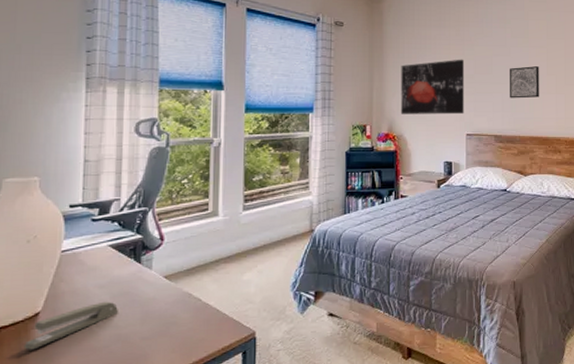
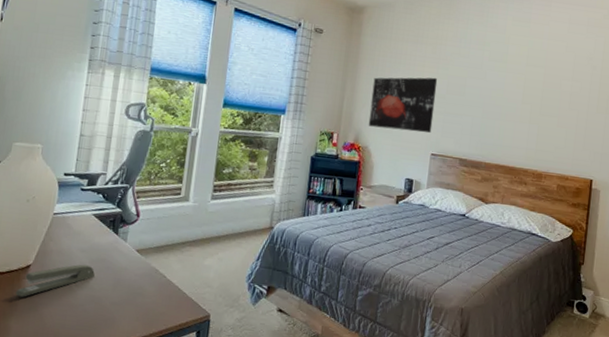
wall art: present [510,66,539,99] -> none [480,91,514,125]

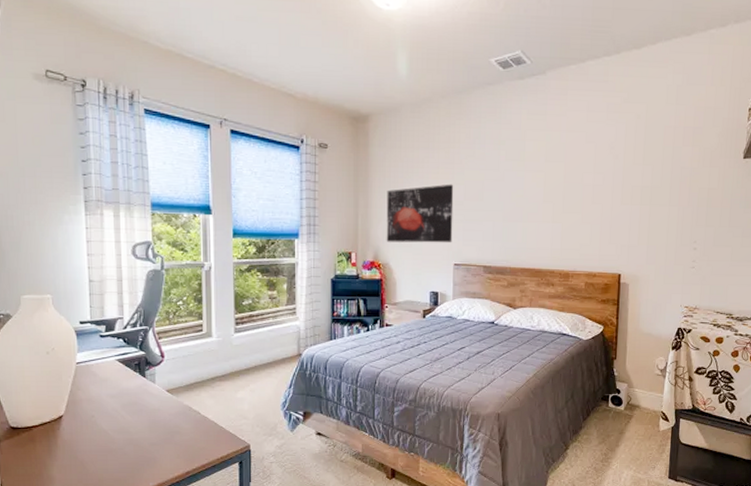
stapler: present [15,264,96,297] -> none [52,409,130,447]

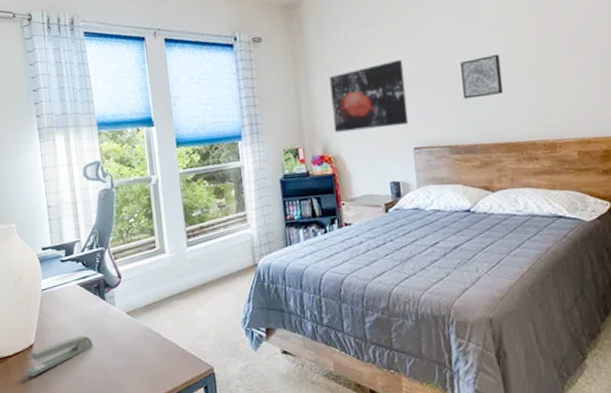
stapler: none [52,409,130,447] -> present [26,335,94,377]
wall art: none [501,192,535,227] -> present [460,55,503,99]

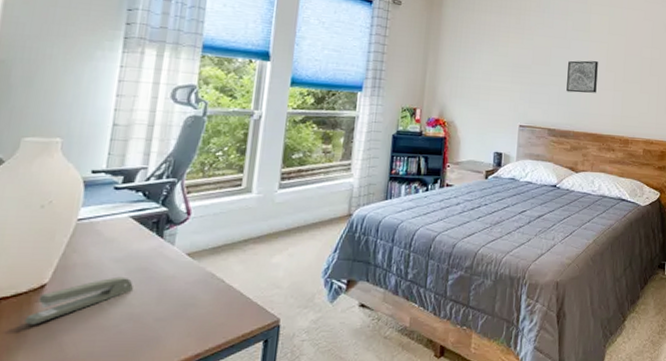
wall art: present [329,59,409,133] -> none [453,48,523,105]

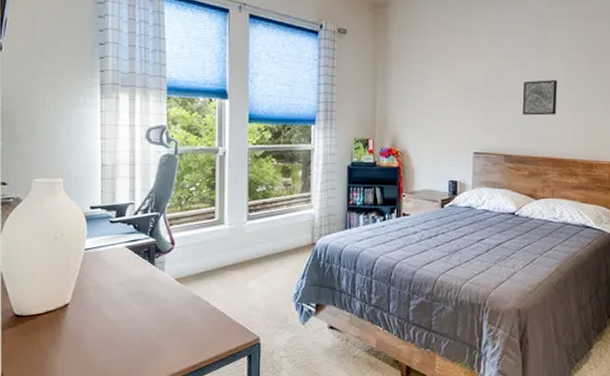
stapler: present [24,276,134,325] -> none [56,298,137,337]

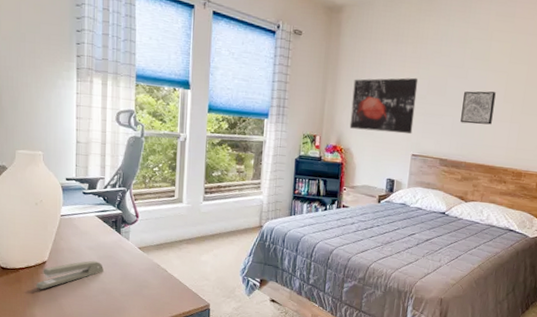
stapler: none [56,298,137,337] -> present [36,260,105,289]
wall art: none [404,70,475,131] -> present [349,77,419,134]

